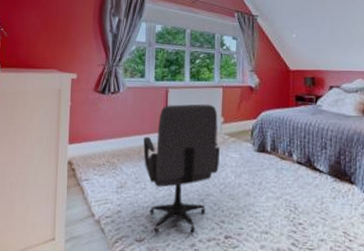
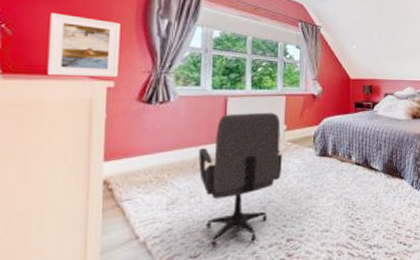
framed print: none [30,16,82,71] -> present [47,12,121,78]

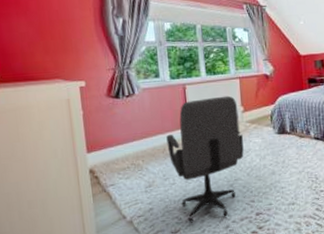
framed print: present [47,12,121,78] -> none [23,24,87,82]

